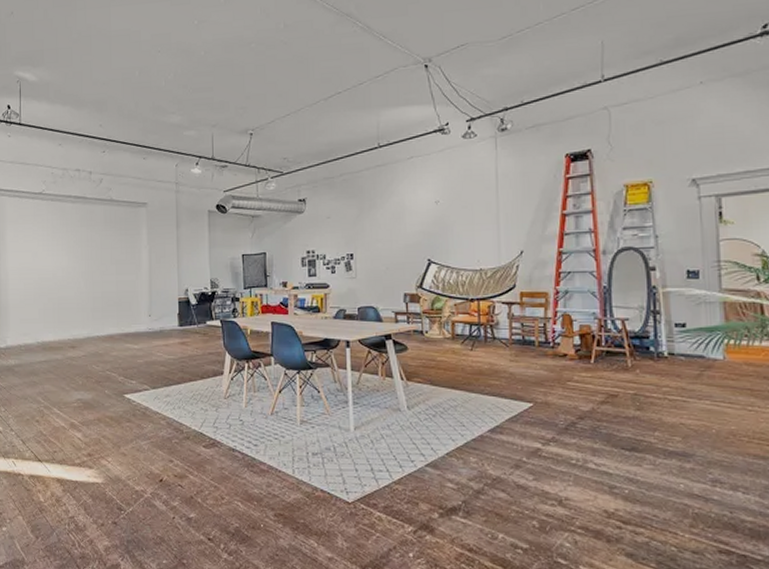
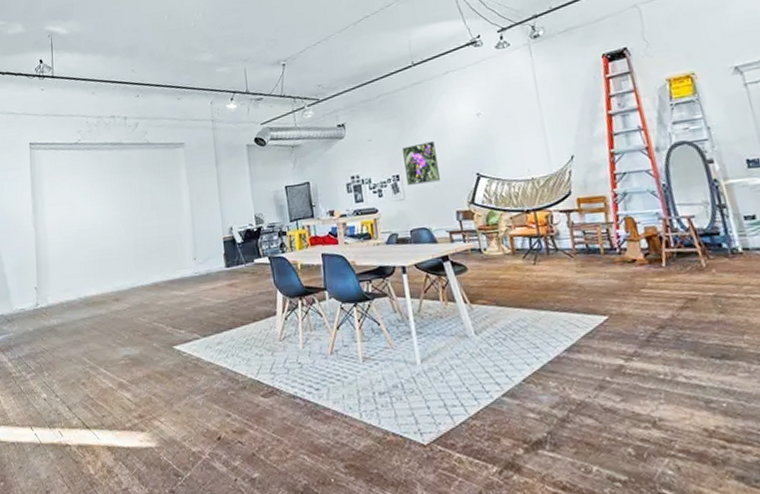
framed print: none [360,224,392,264] -> present [403,141,440,185]

